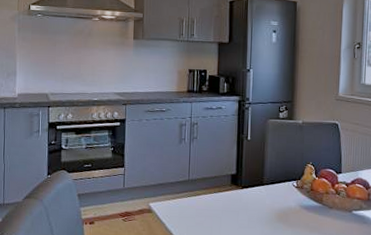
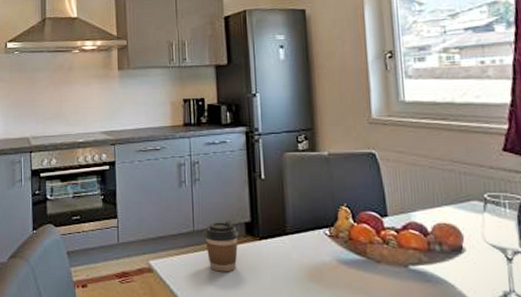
coffee cup: none [197,173,225,214] -> present [204,221,239,272]

